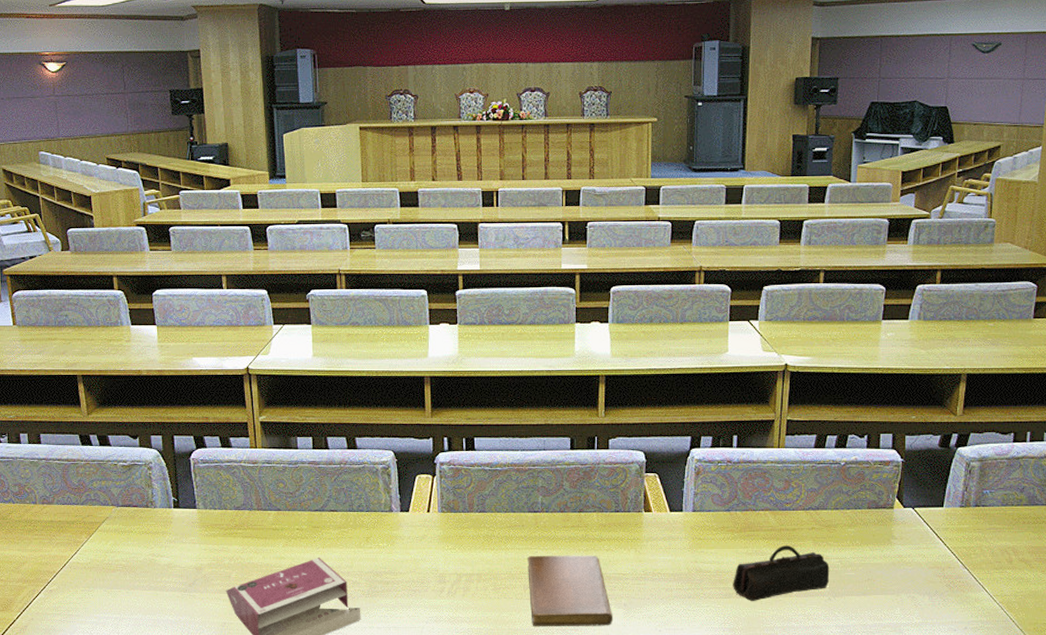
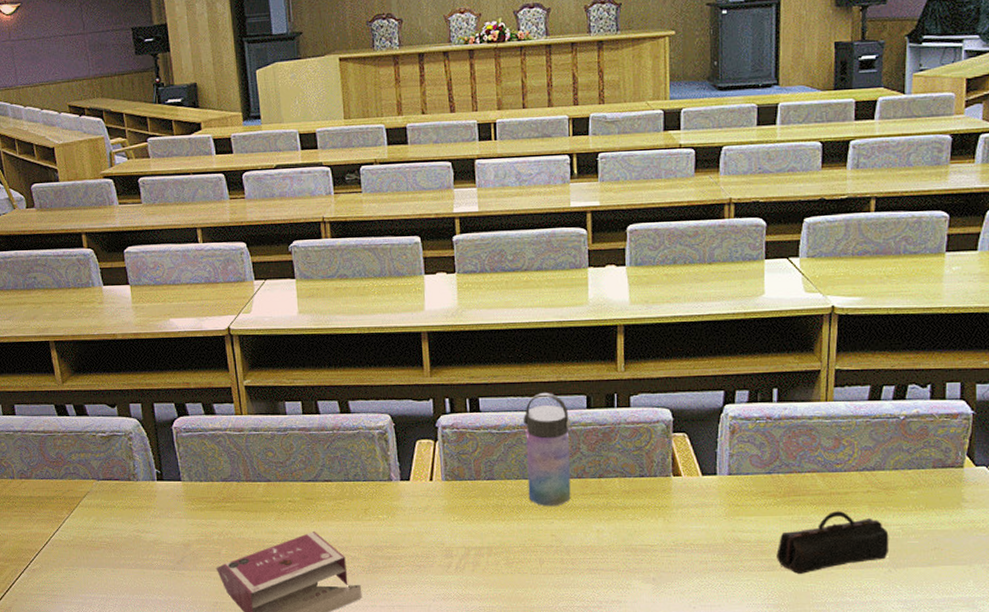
water bottle: none [514,435,555,537] -> present [523,393,571,506]
notebook: present [528,555,613,627] -> none [543,525,641,605]

